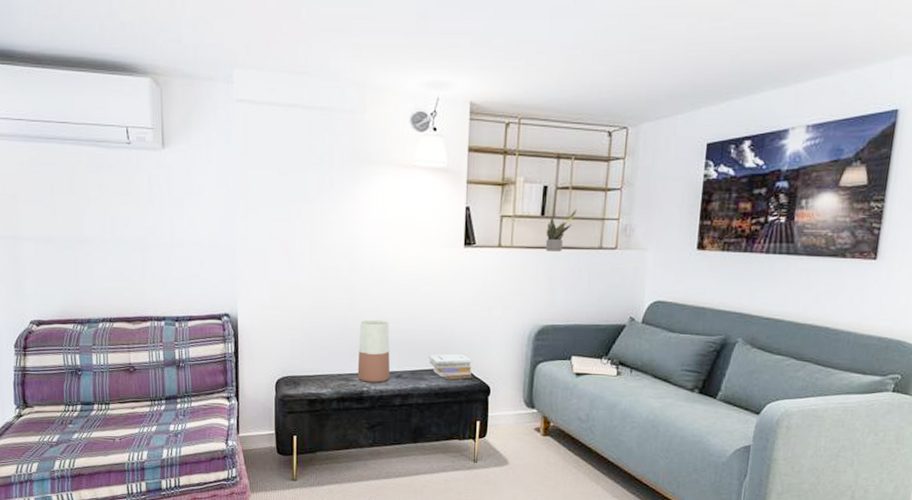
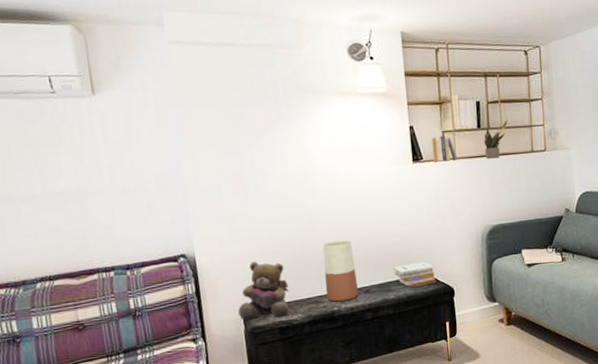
teddy bear: none [272,330,322,389] -> present [238,261,289,320]
books: none [487,221,513,249] -> present [431,136,457,162]

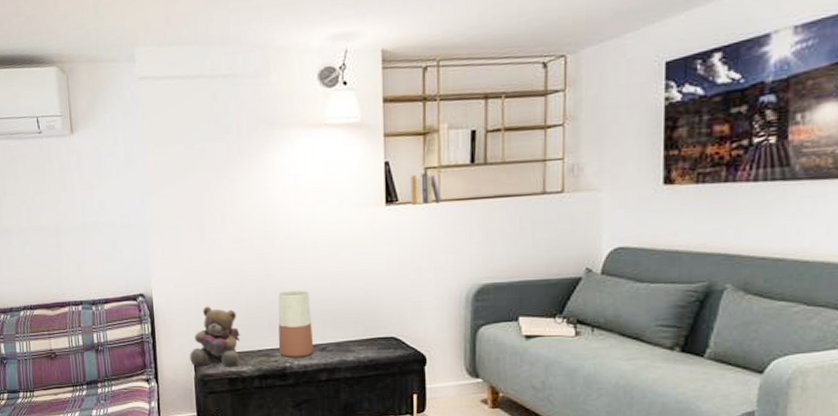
books: present [392,261,436,288] -> none [353,321,405,351]
potted plant: present [484,119,508,159] -> none [478,152,512,202]

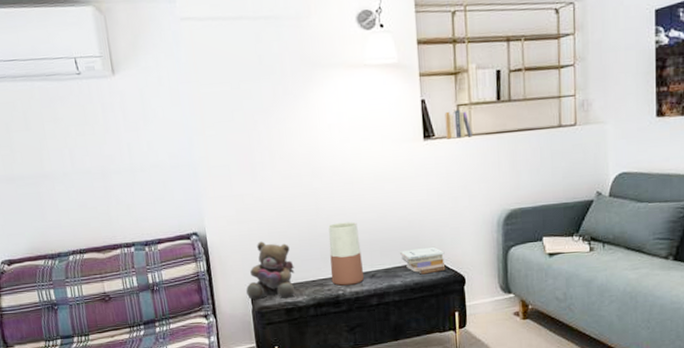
books: none [353,321,405,351] -> present [399,246,446,275]

